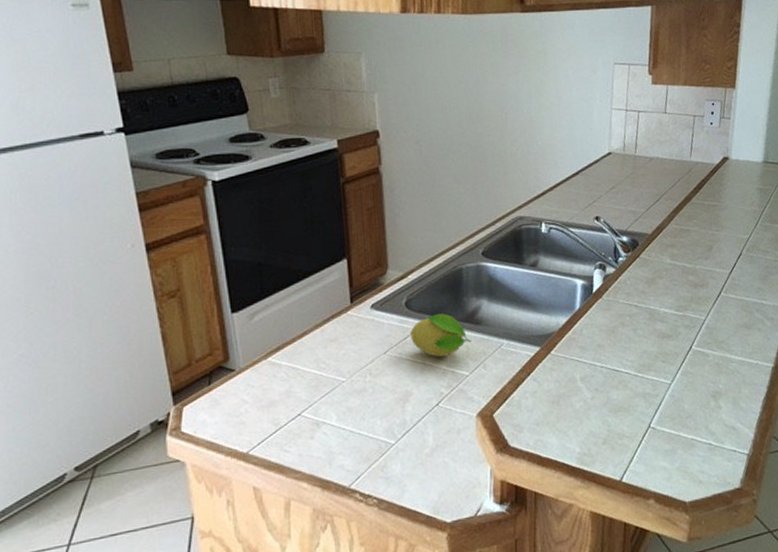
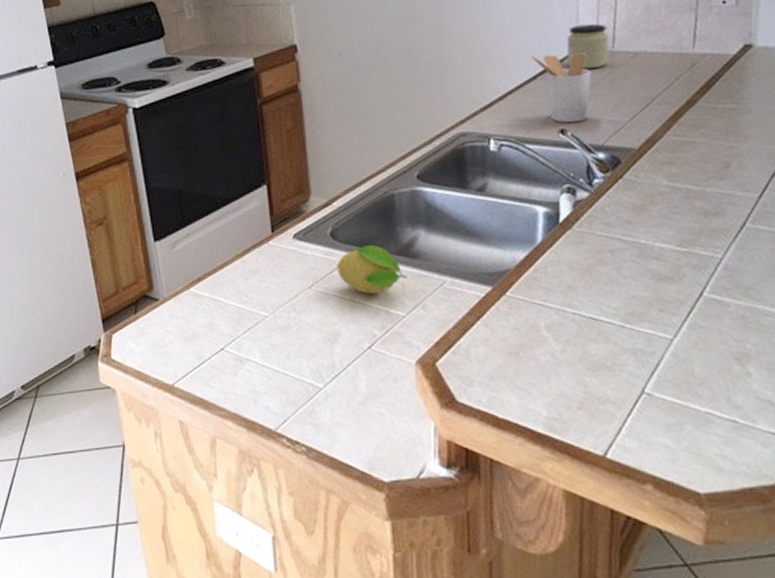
utensil holder: none [576,154,620,212] -> present [531,51,592,123]
jar: none [602,132,633,168] -> present [566,24,609,69]

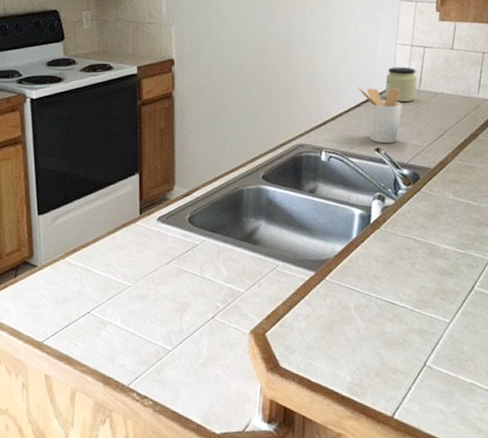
fruit: present [337,245,407,294] -> none [192,231,248,272]

